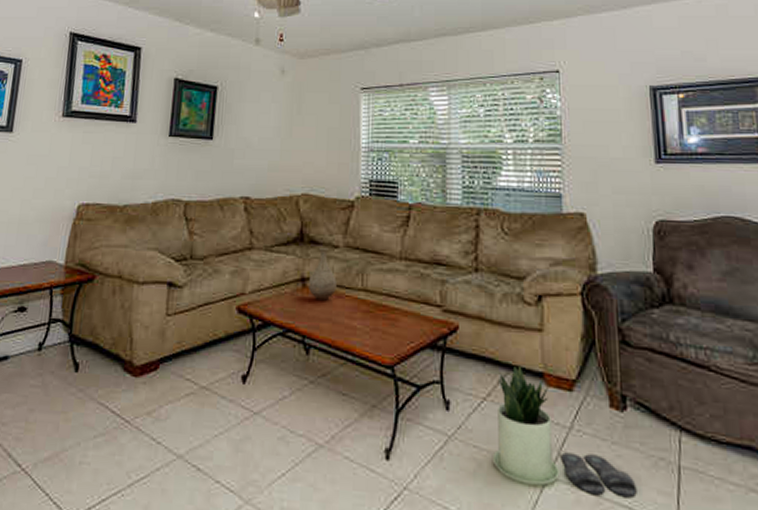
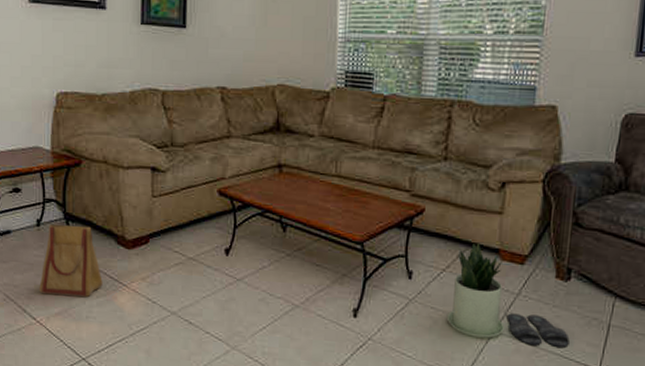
shopping bag: none [30,347,103,438] -> present [39,223,103,298]
vase: present [307,247,337,302] -> none [284,136,312,186]

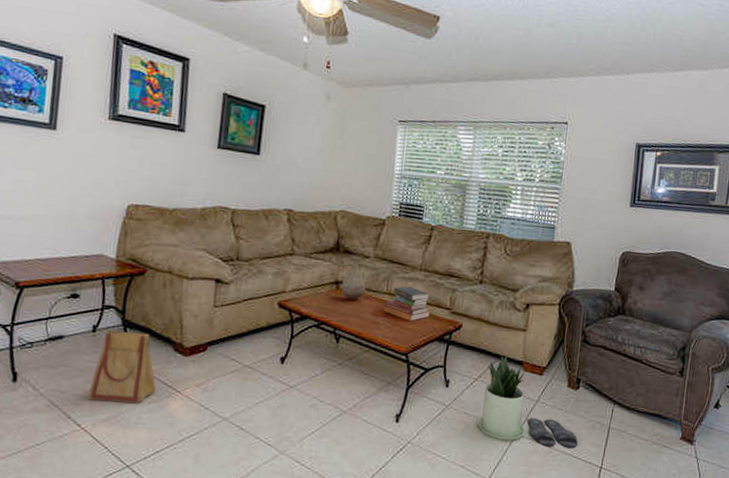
vase: none [284,136,312,186] -> present [341,256,366,302]
books: none [333,167,387,206] -> present [383,286,431,321]

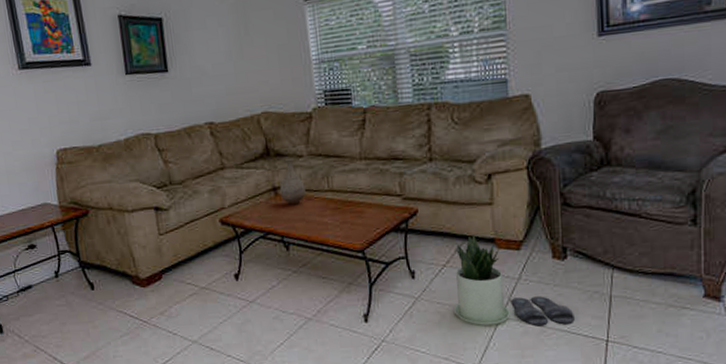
shopping bag: present [87,329,156,404] -> none [65,271,125,341]
books: present [383,286,431,321] -> none [327,179,380,216]

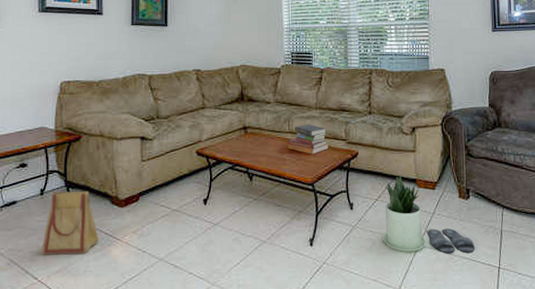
shopping bag: none [65,271,125,341] -> present [41,191,99,255]
vase: present [279,157,306,206] -> none [248,103,270,143]
books: none [327,179,380,216] -> present [287,124,329,155]

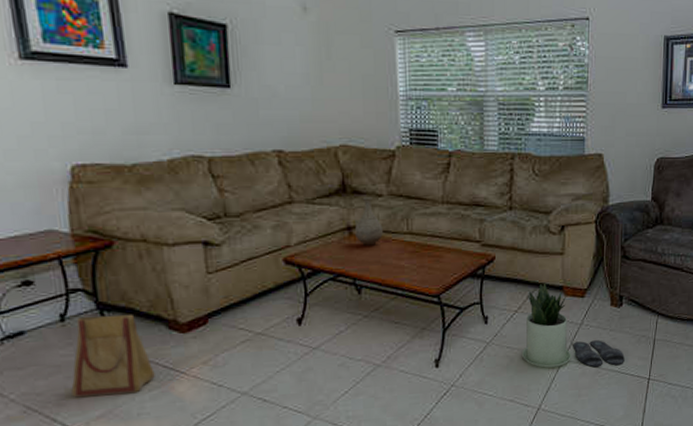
vase: none [248,103,270,143] -> present [354,196,383,247]
books: present [287,124,329,155] -> none [405,222,459,260]

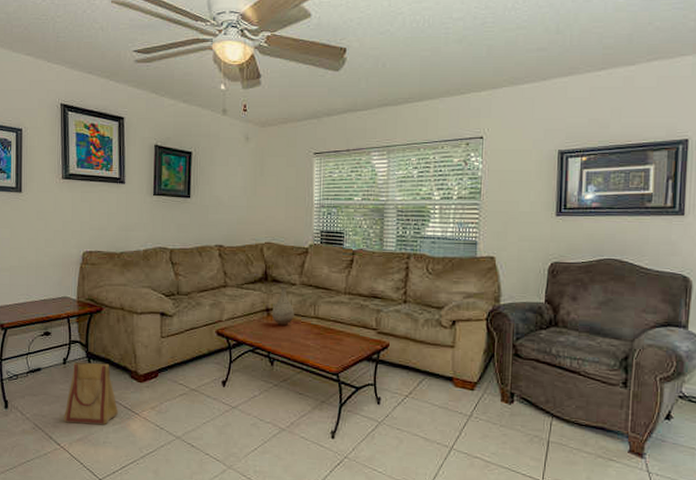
planter: present [521,284,571,368] -> none [410,373,460,455]
slippers: present [573,340,625,368] -> none [461,432,516,463]

